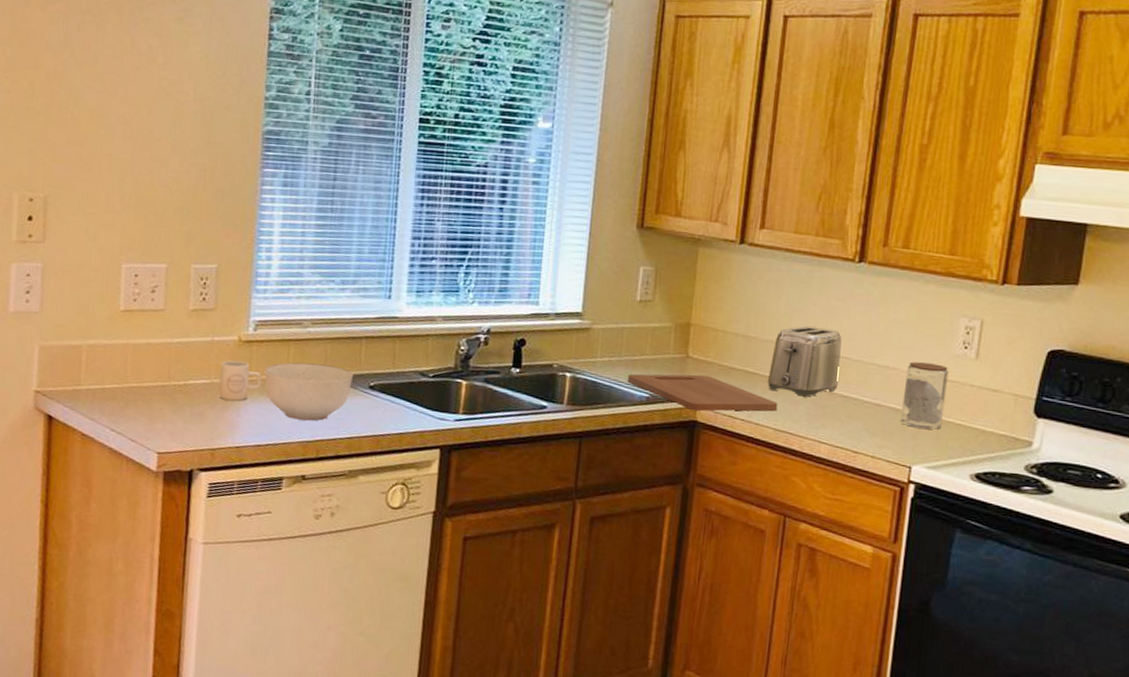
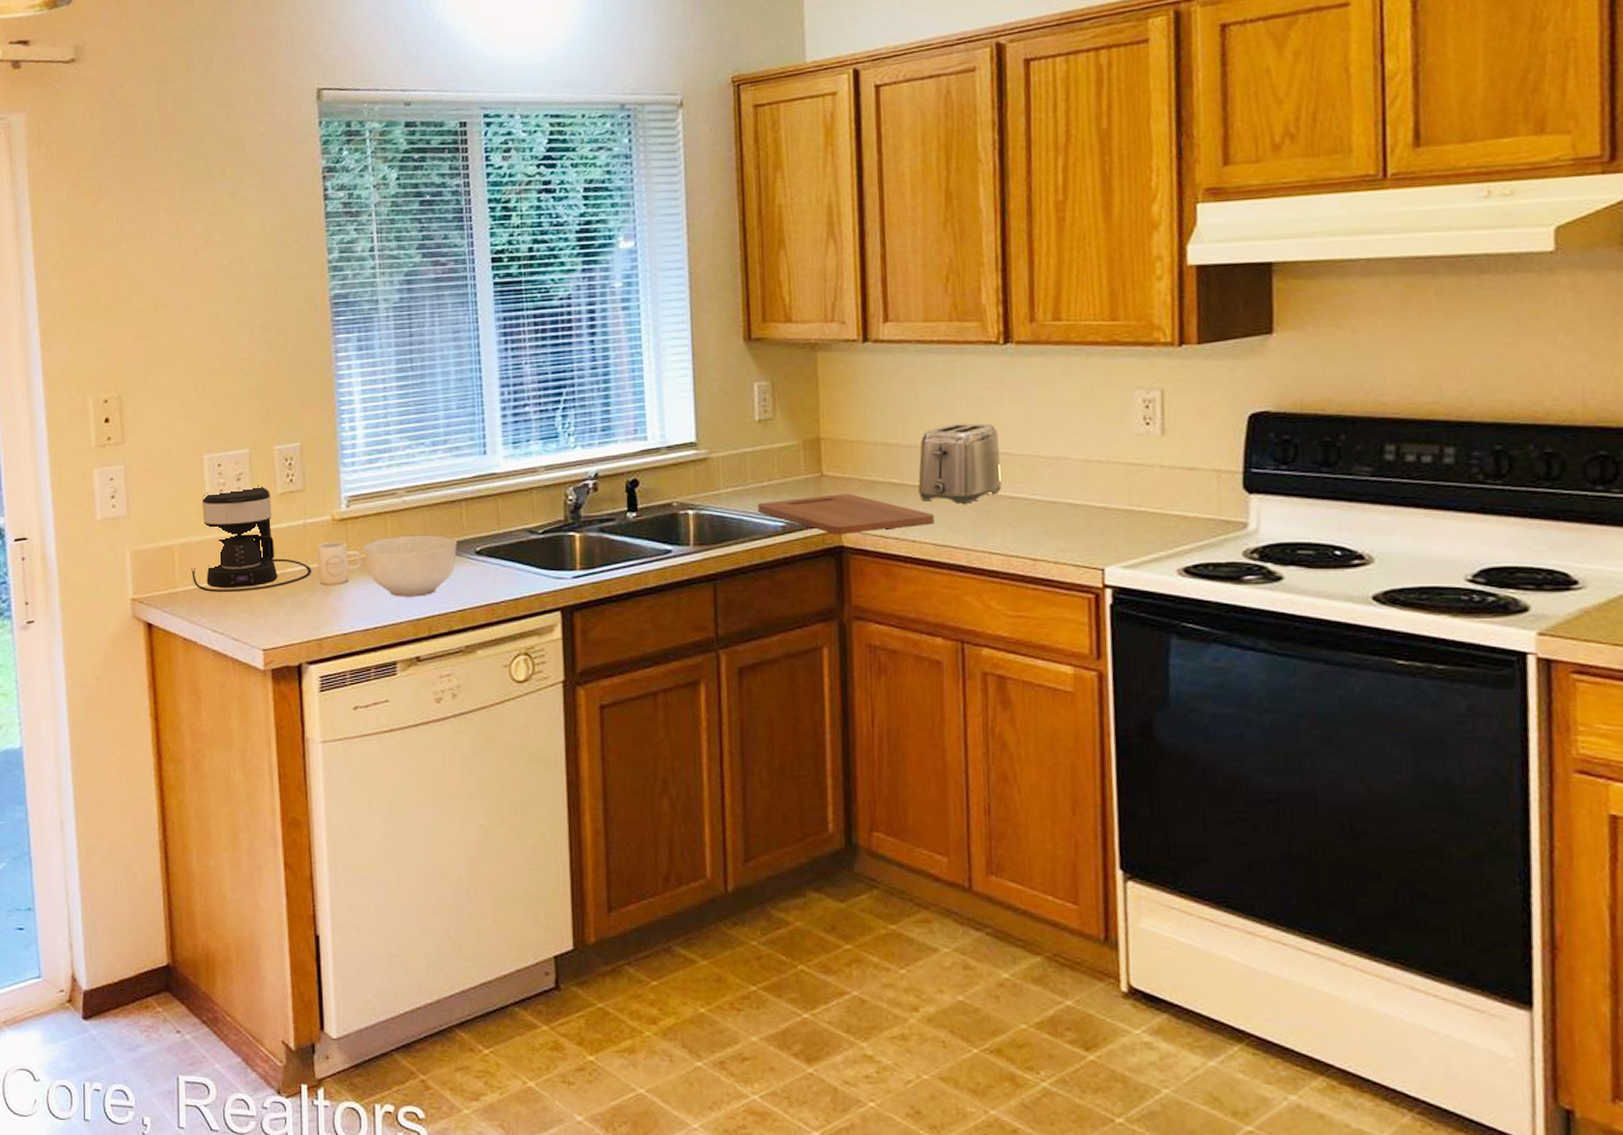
coffee maker: none [97,299,213,397] -> present [191,485,311,592]
jar: present [900,362,949,430] -> none [1080,447,1134,523]

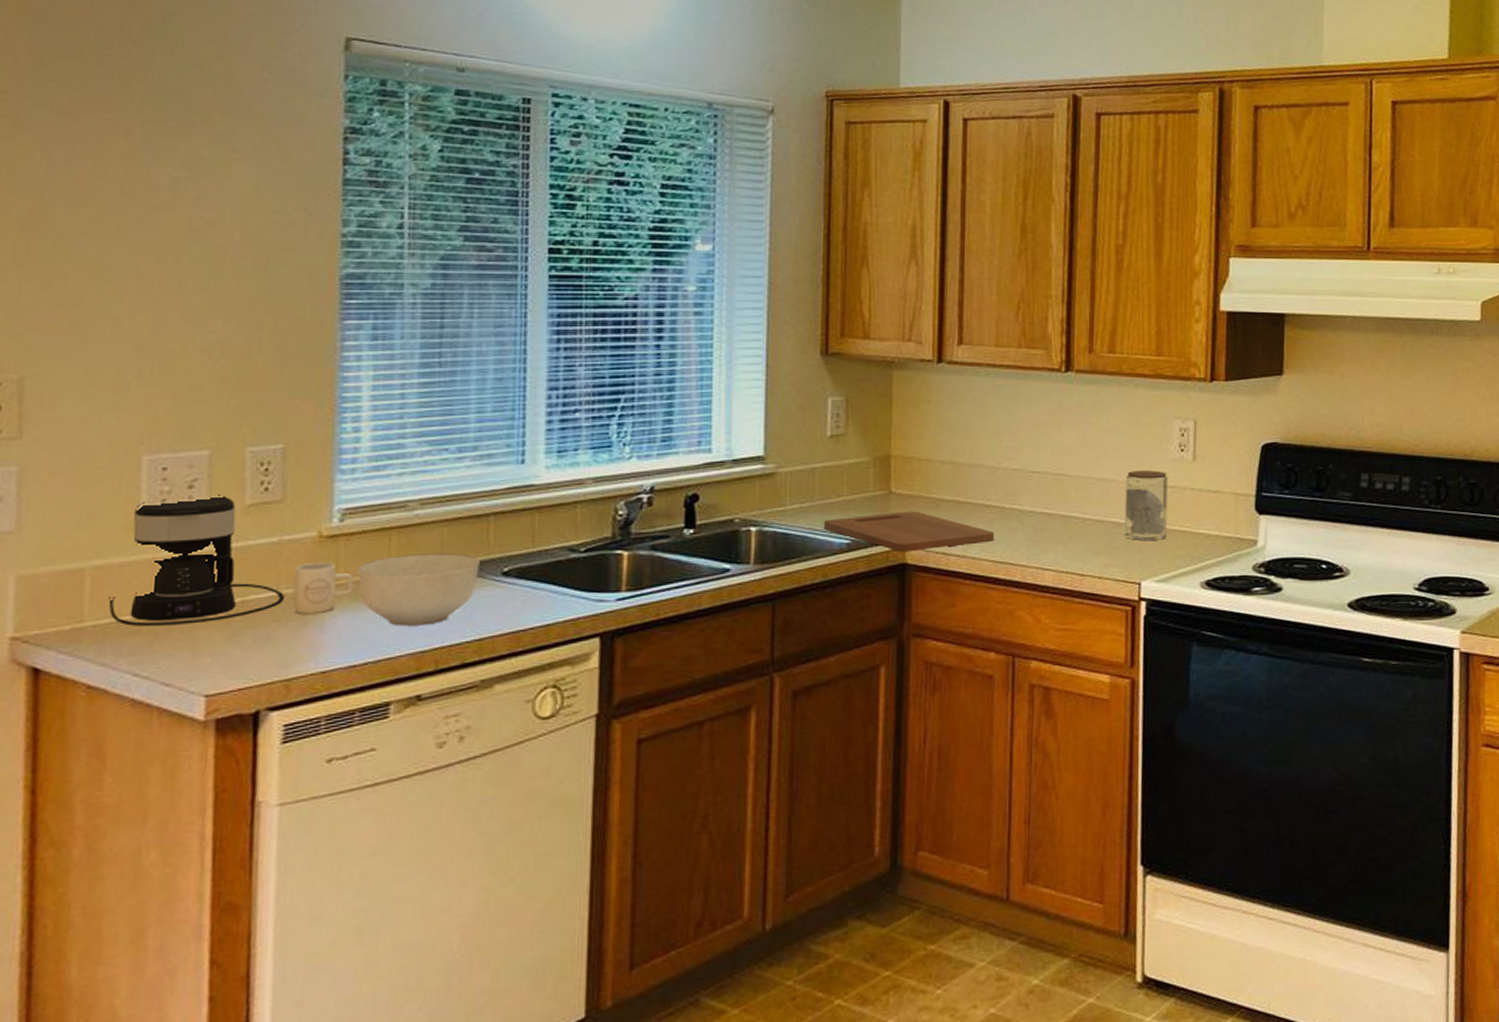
toaster: present [917,423,1001,504] -> none [980,445,1056,522]
jar: none [1080,447,1134,523] -> present [1124,470,1169,540]

